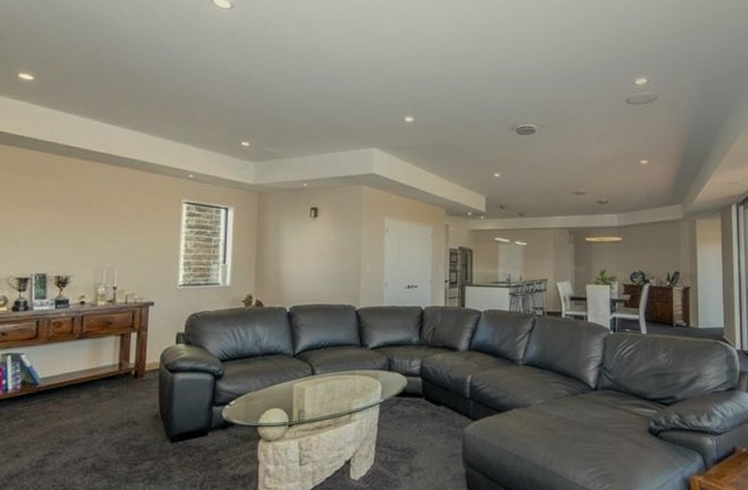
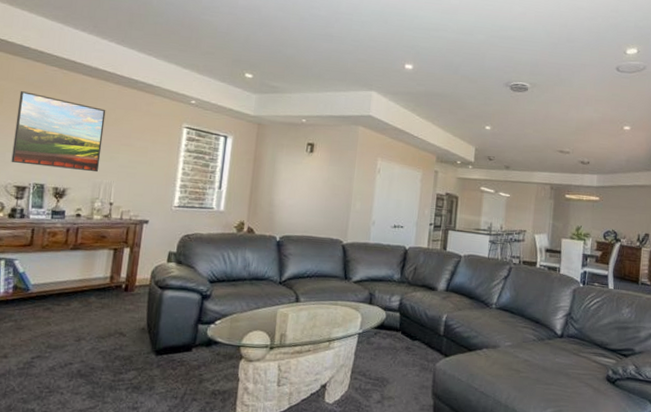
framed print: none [11,181,104,257] -> present [11,91,106,173]

